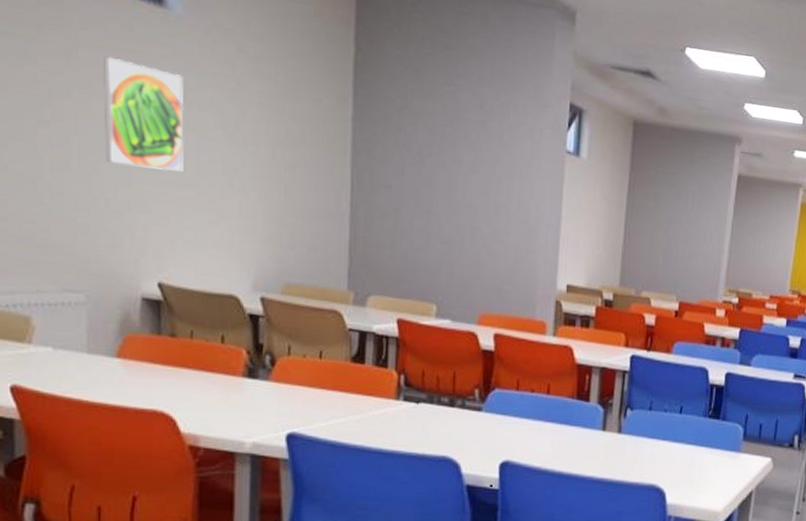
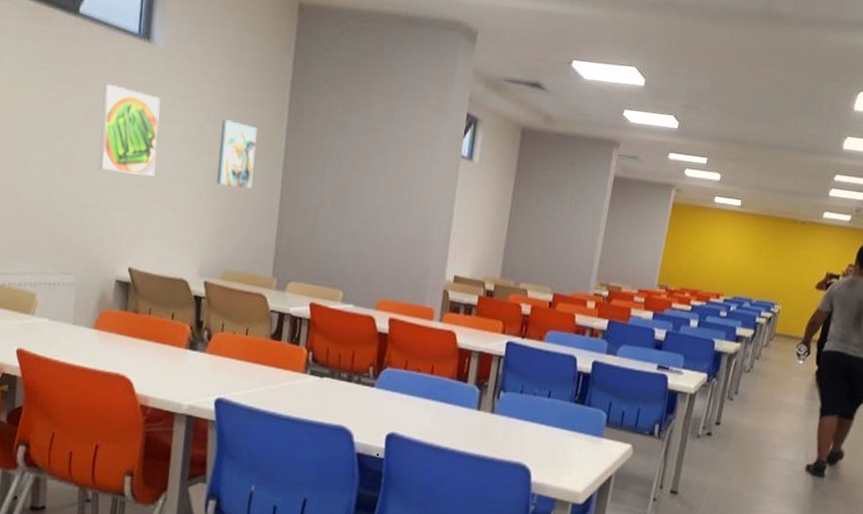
wall art: none [267,104,315,187] -> present [216,119,257,188]

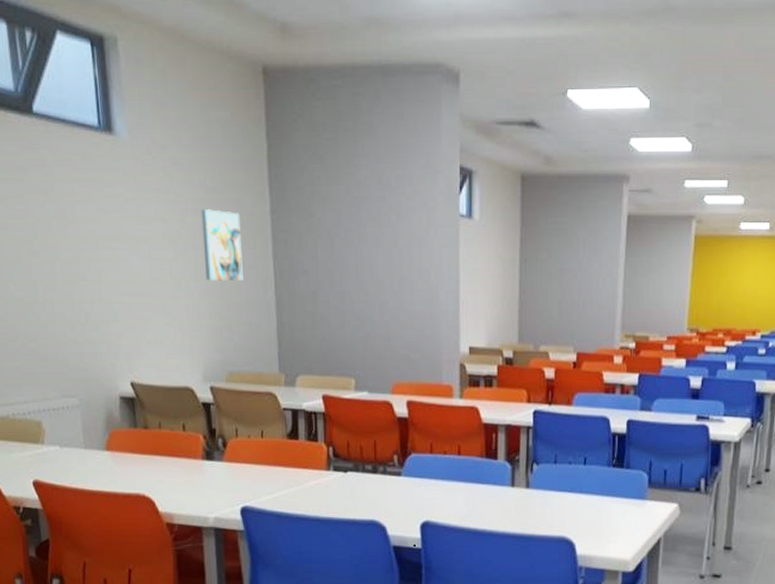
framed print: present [99,83,161,176] -> none [73,186,141,282]

